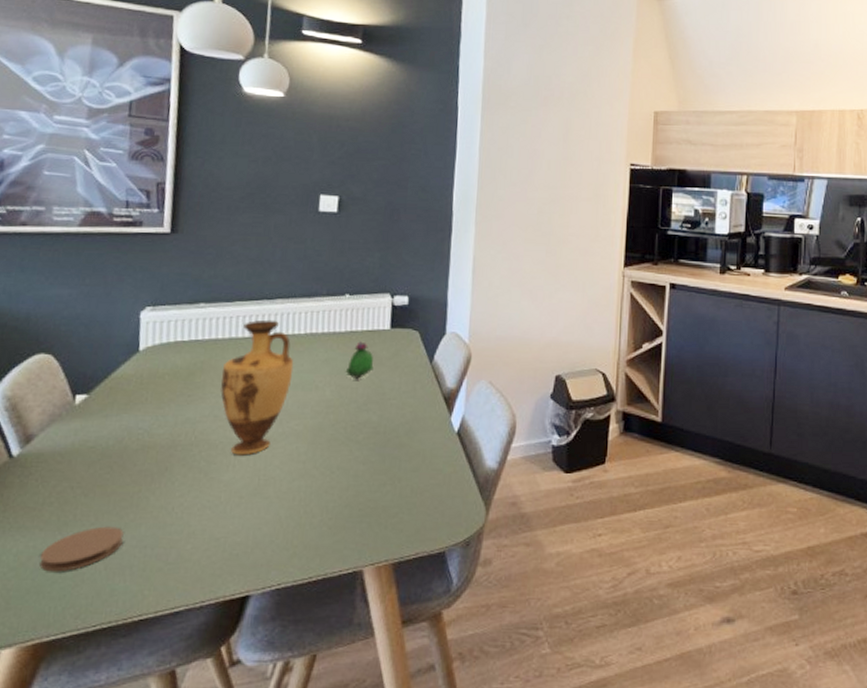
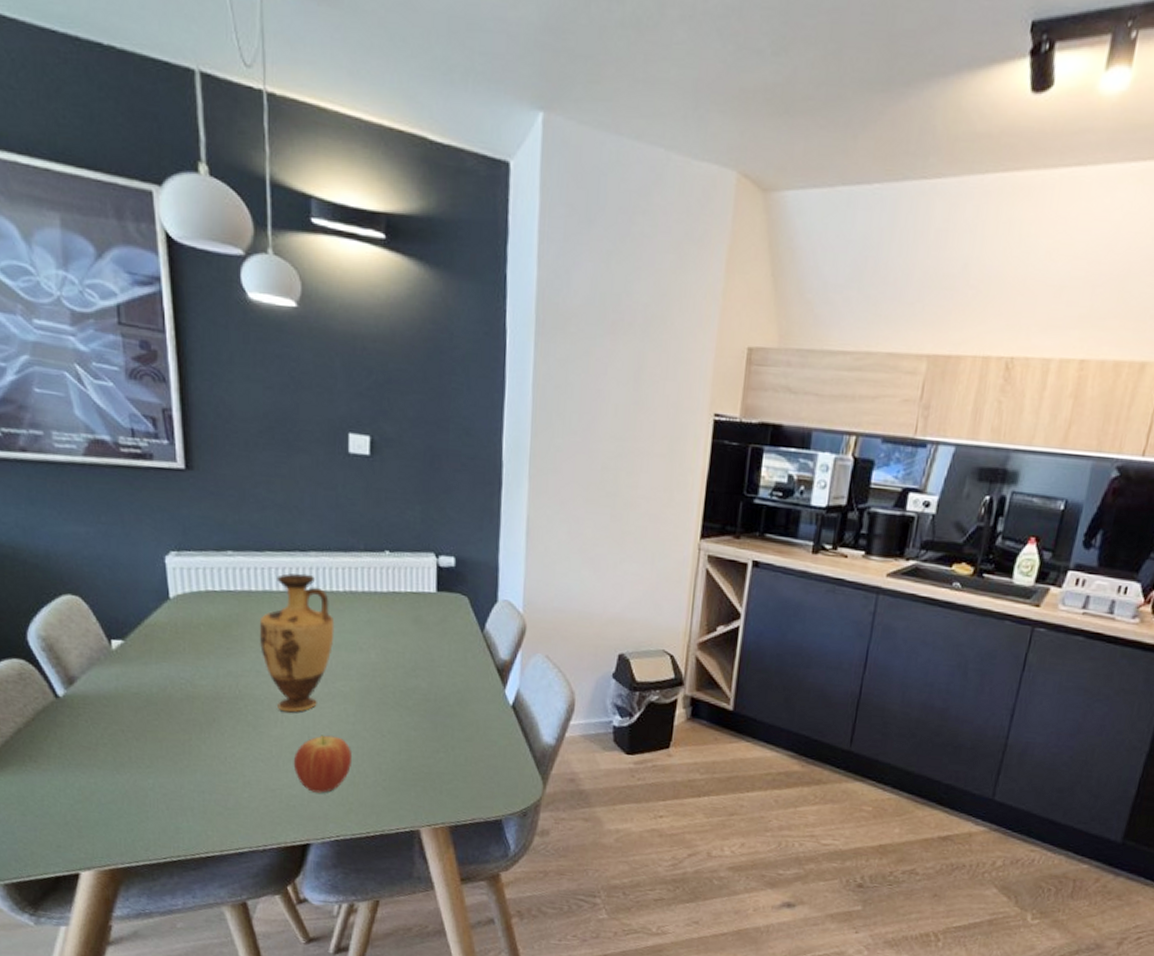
coaster: present [39,526,124,572] -> none [102,769,180,808]
fruit: none [240,476,301,538] -> present [293,735,353,793]
flowering cactus: present [345,341,374,379] -> none [390,603,420,643]

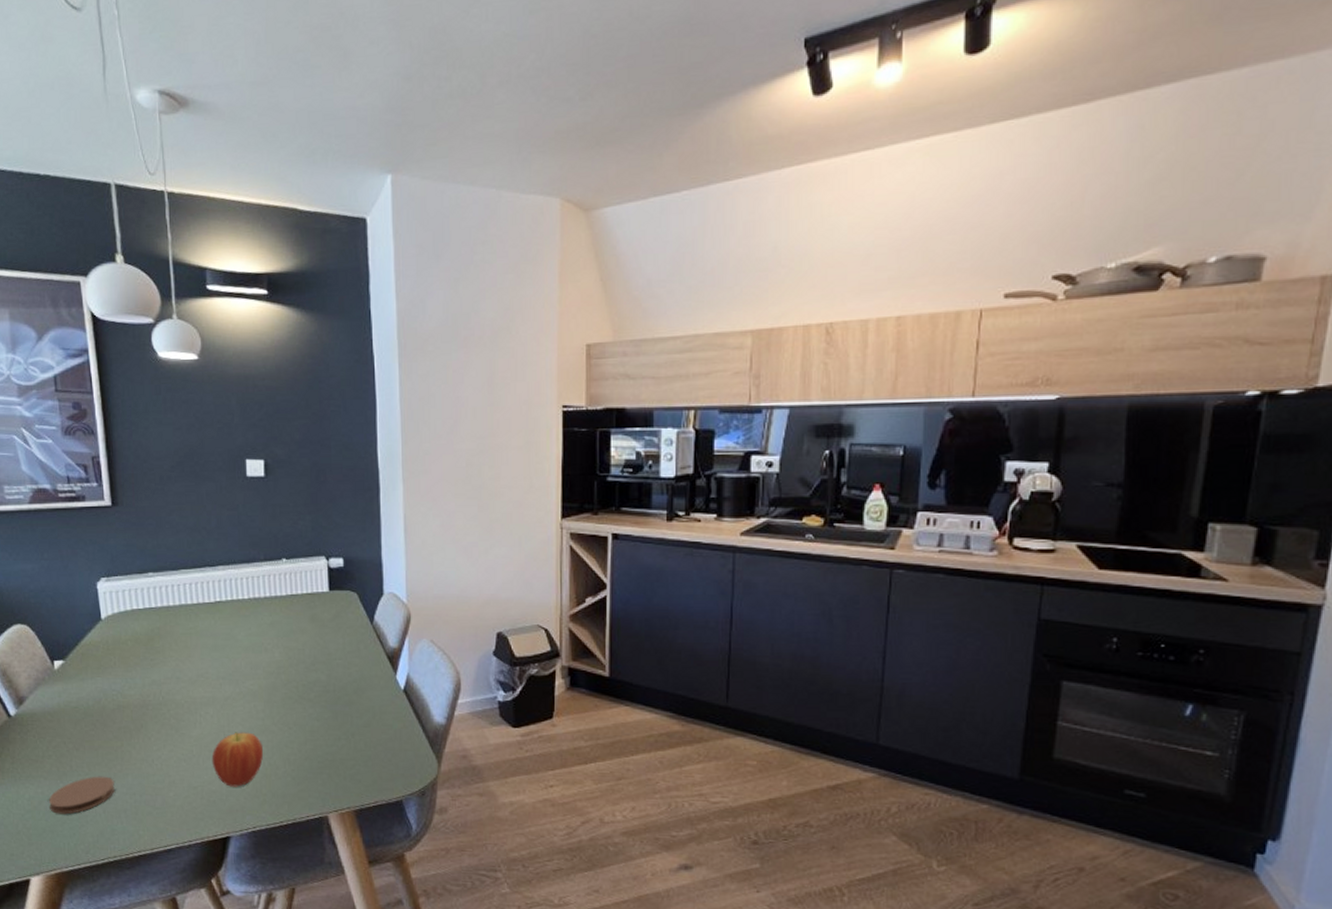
coaster: none [102,769,180,808] -> present [48,776,115,815]
vase: present [259,573,335,713] -> none [177,586,242,713]

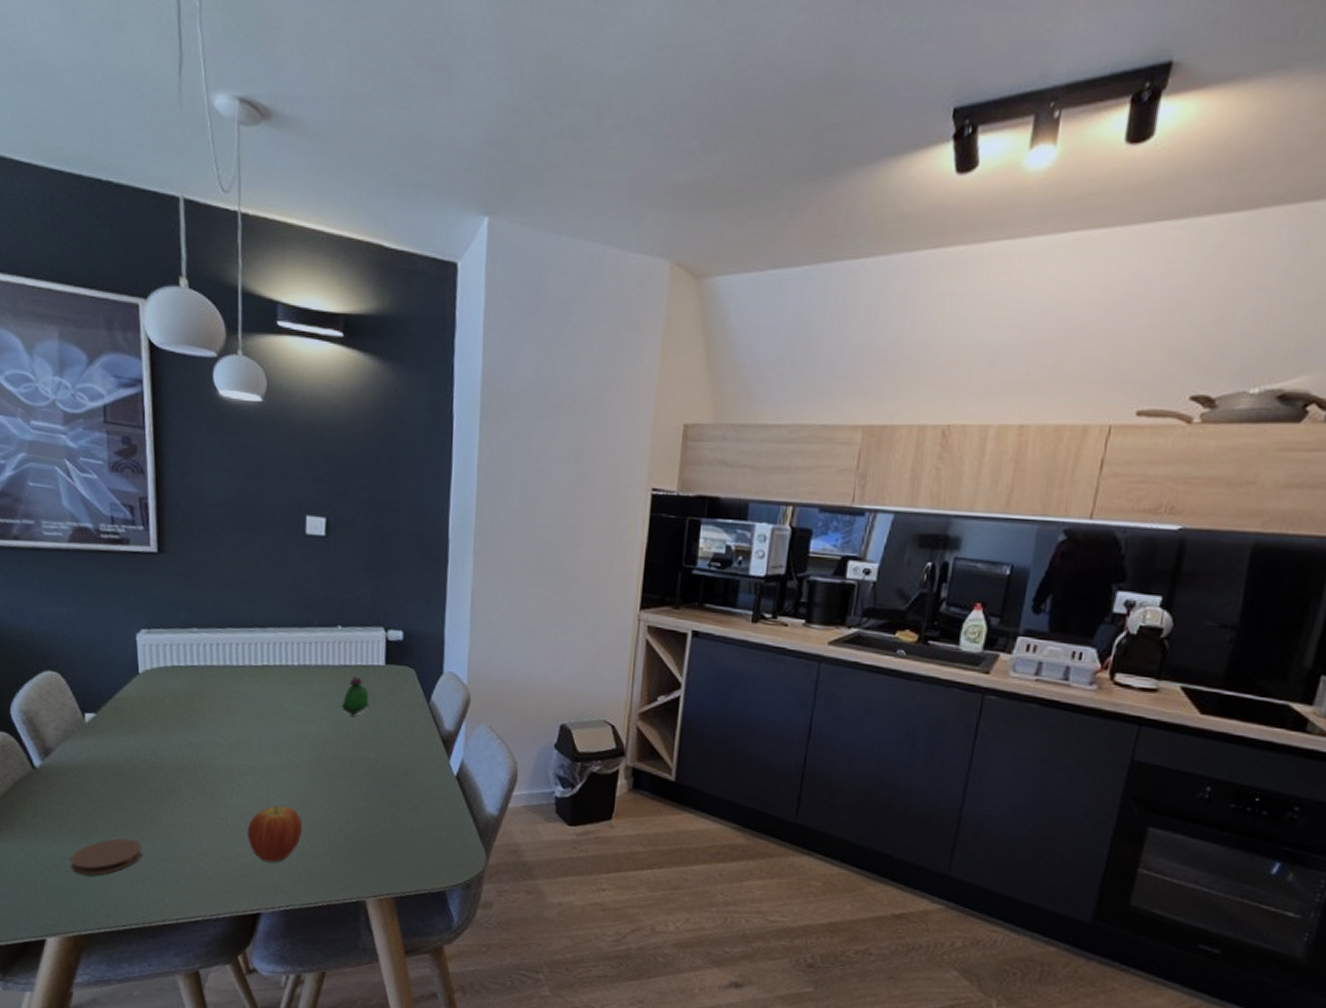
flowering cactus: none [291,604,317,640] -> present [341,676,369,715]

